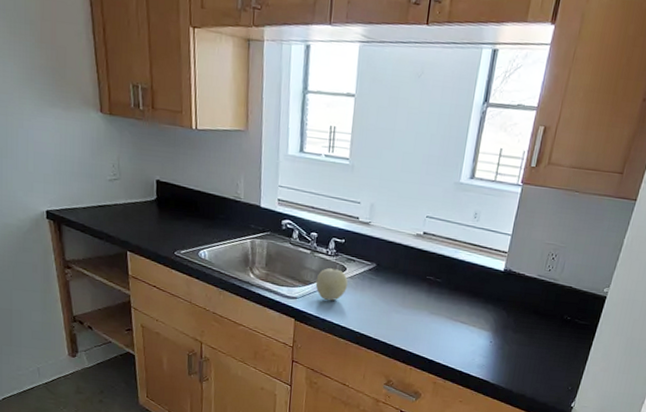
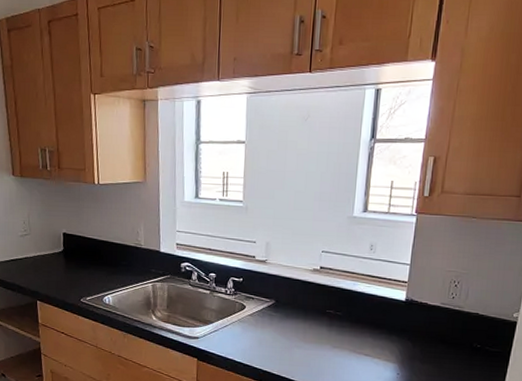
fruit: present [315,268,348,301] -> none [216,307,248,339]

